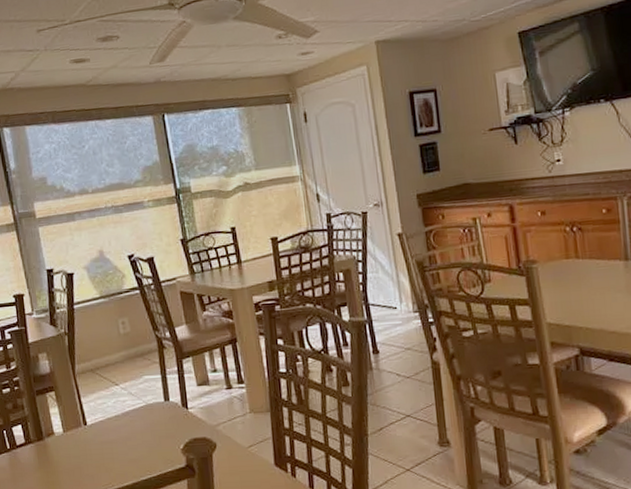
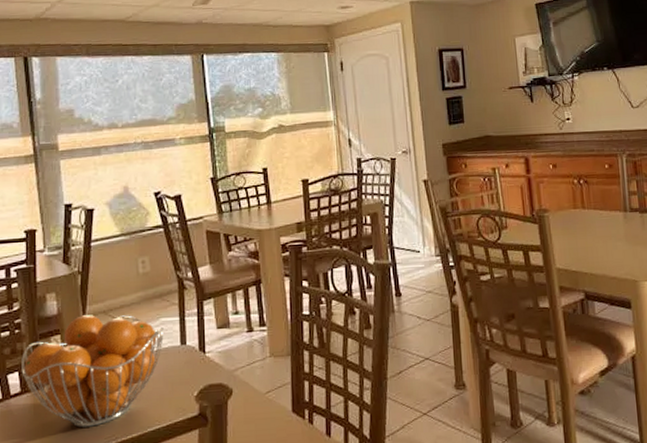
fruit basket: none [23,373,148,476] -> present [21,315,164,428]

